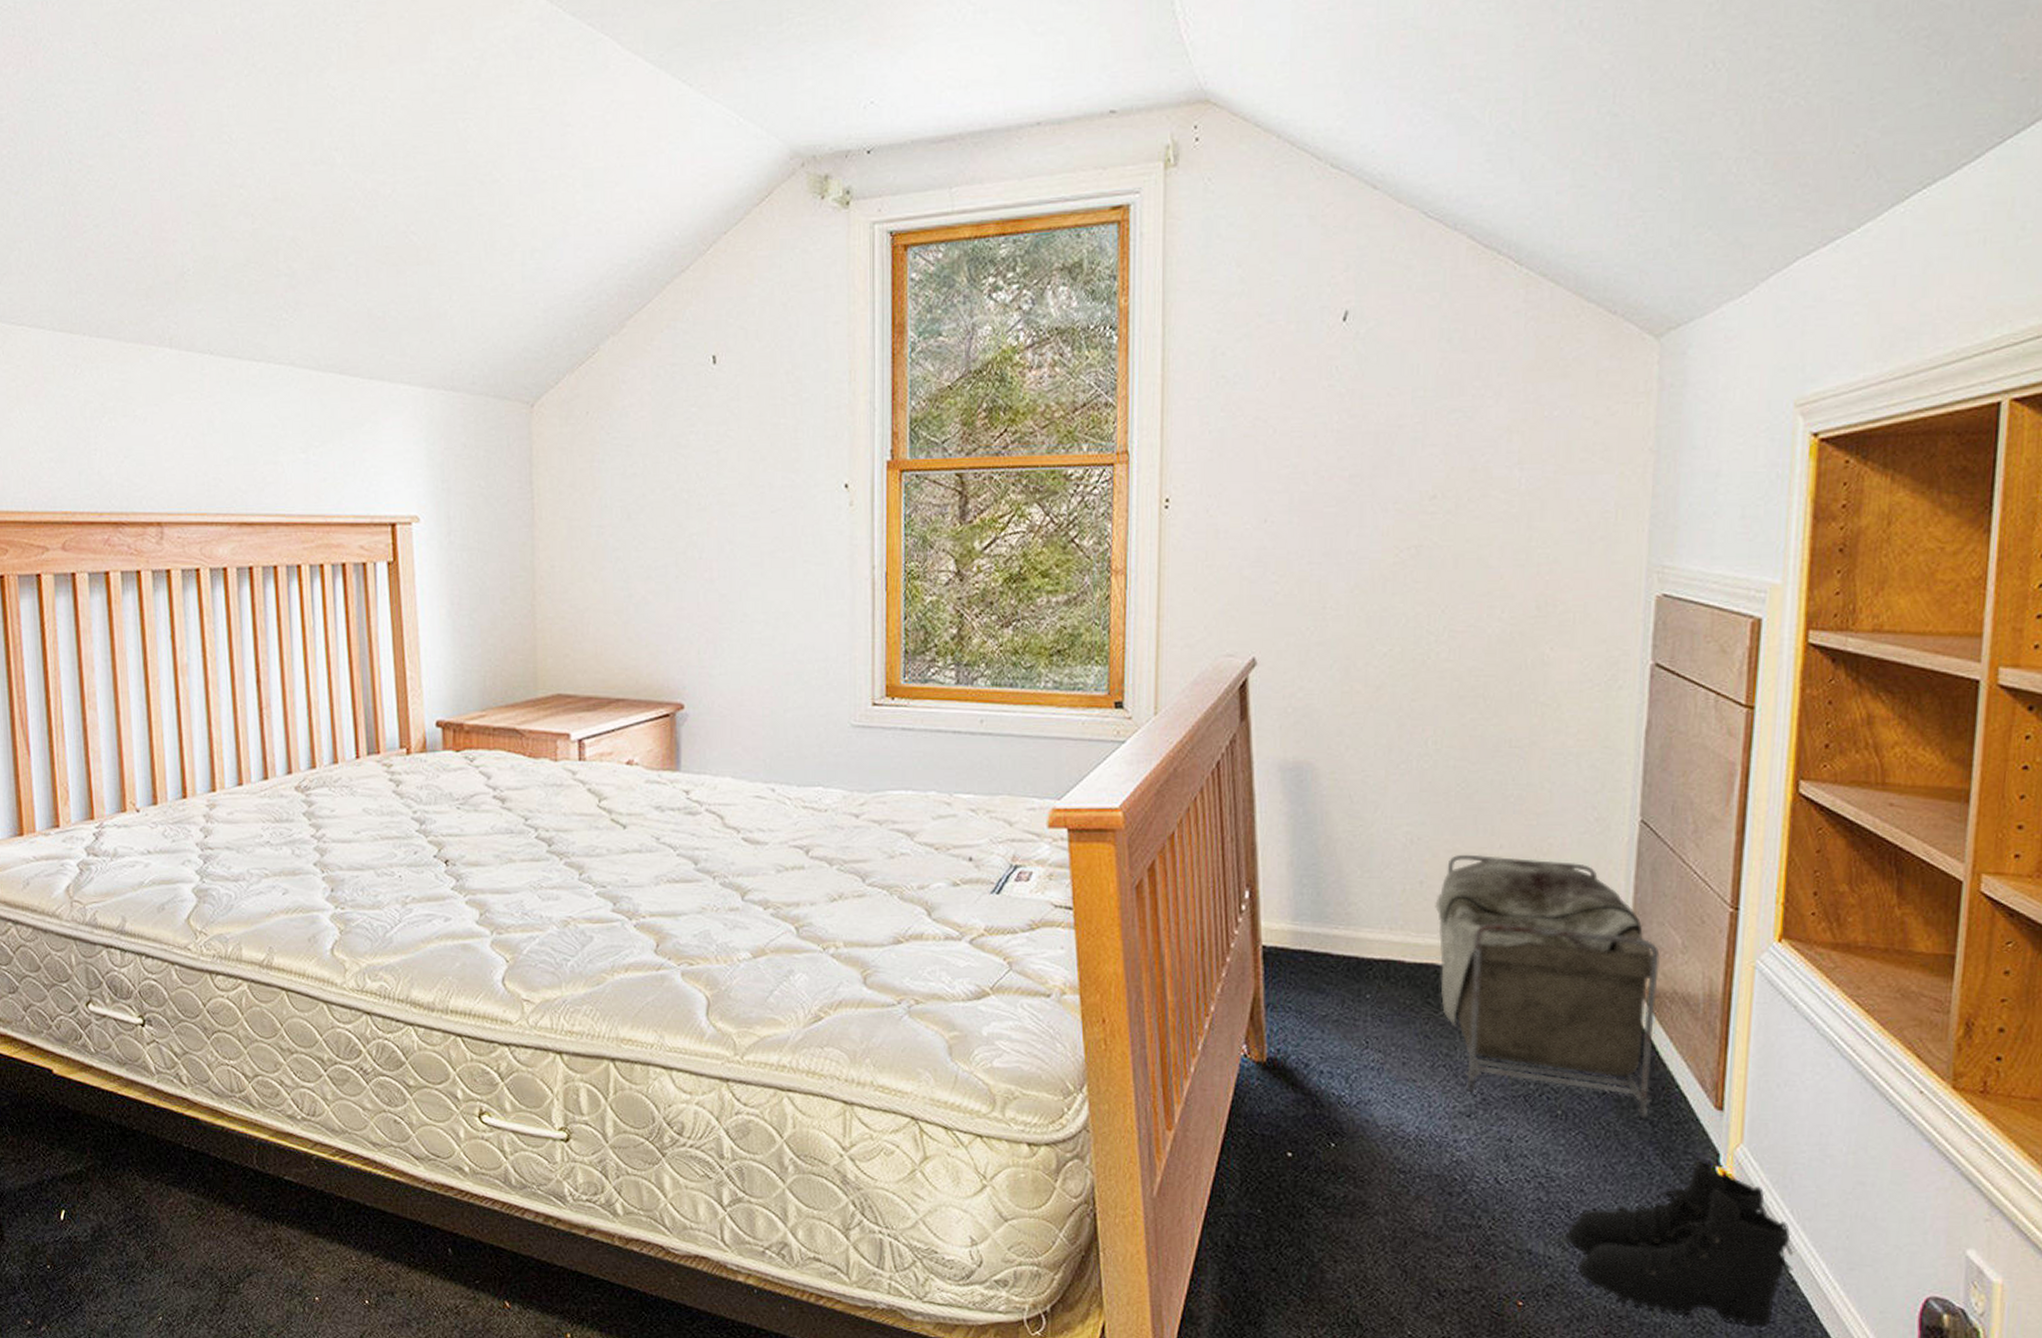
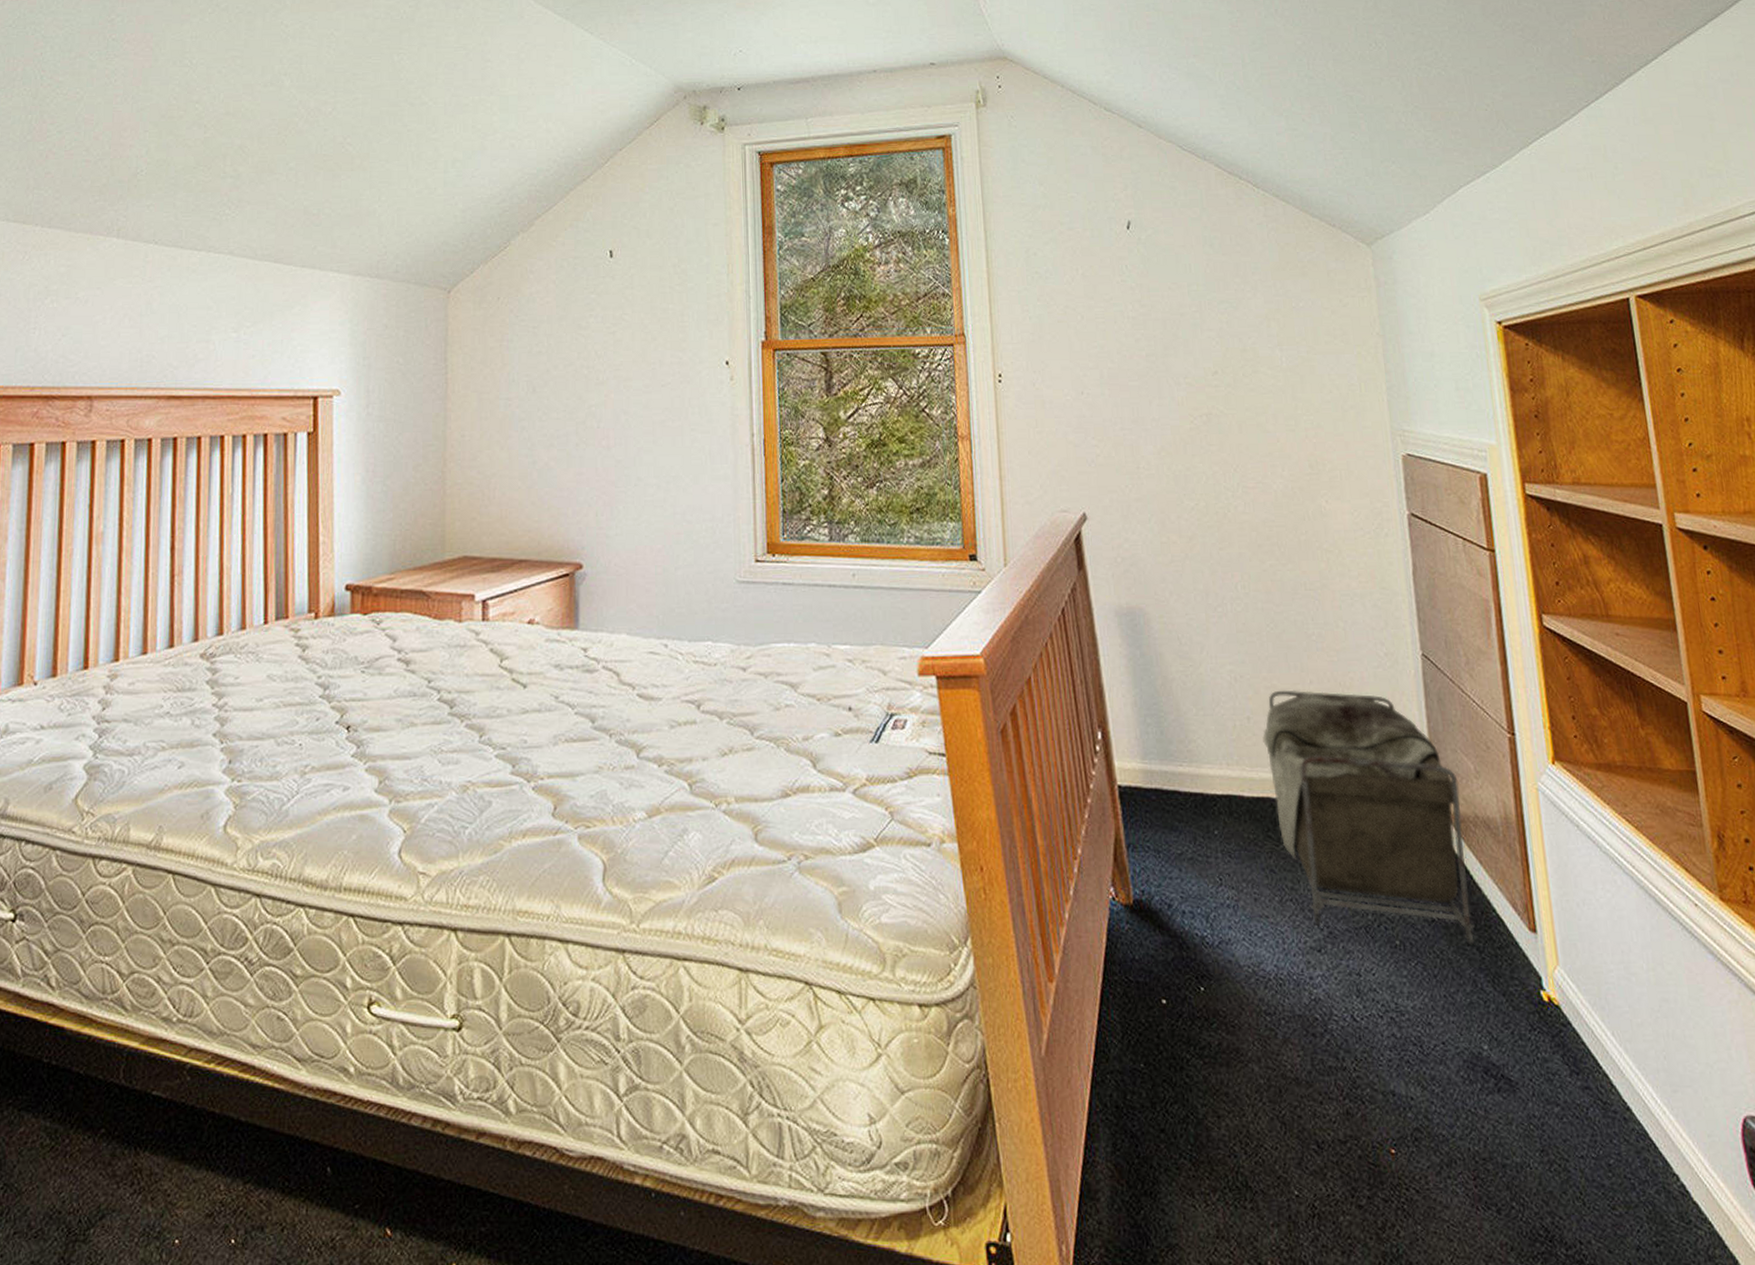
boots: present [1565,1161,1794,1326] -> none [1422,985,1626,1159]

